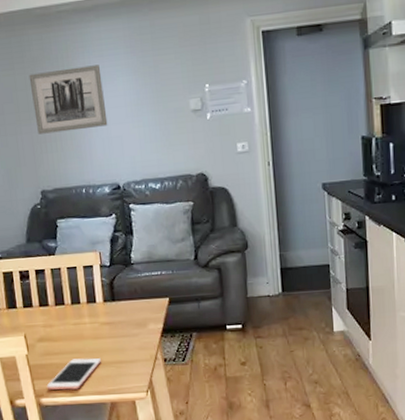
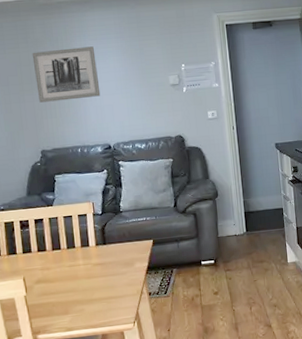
cell phone: present [46,358,101,390] -> none [43,295,93,327]

